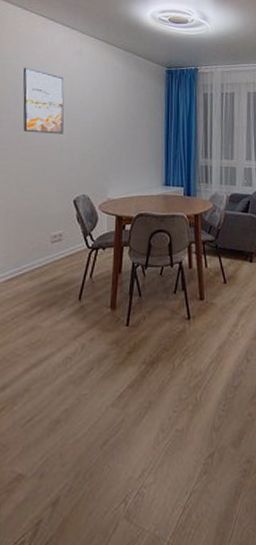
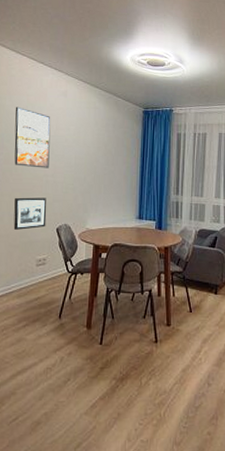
picture frame: none [23,167,62,204] -> present [13,197,47,230]

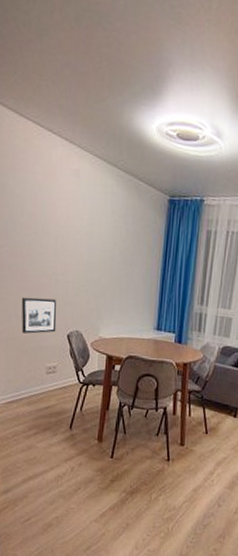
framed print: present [14,106,51,169] -> none [19,187,61,265]

